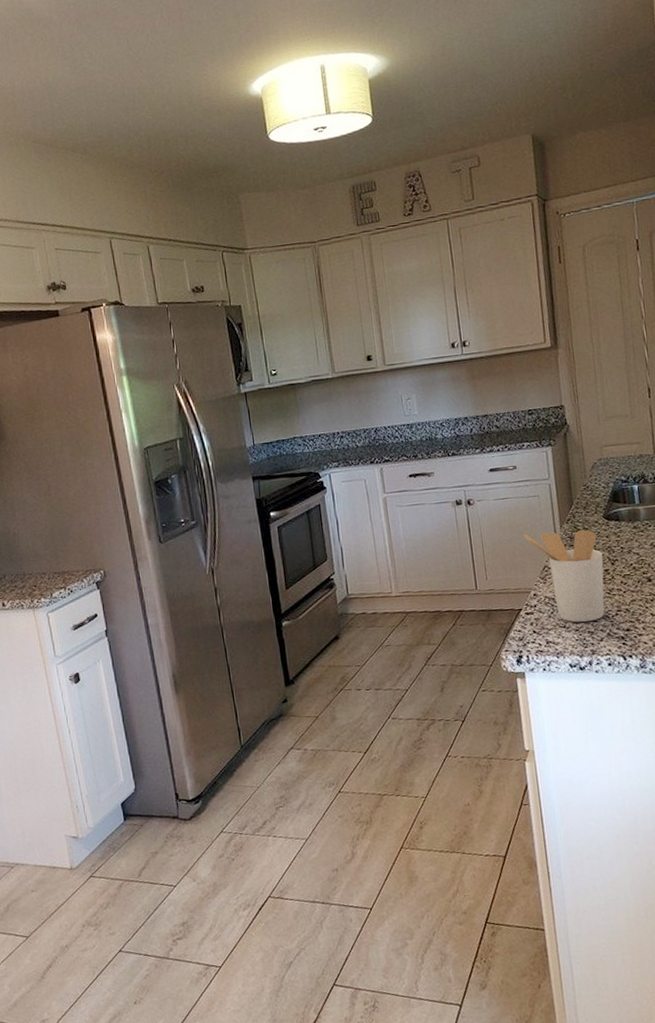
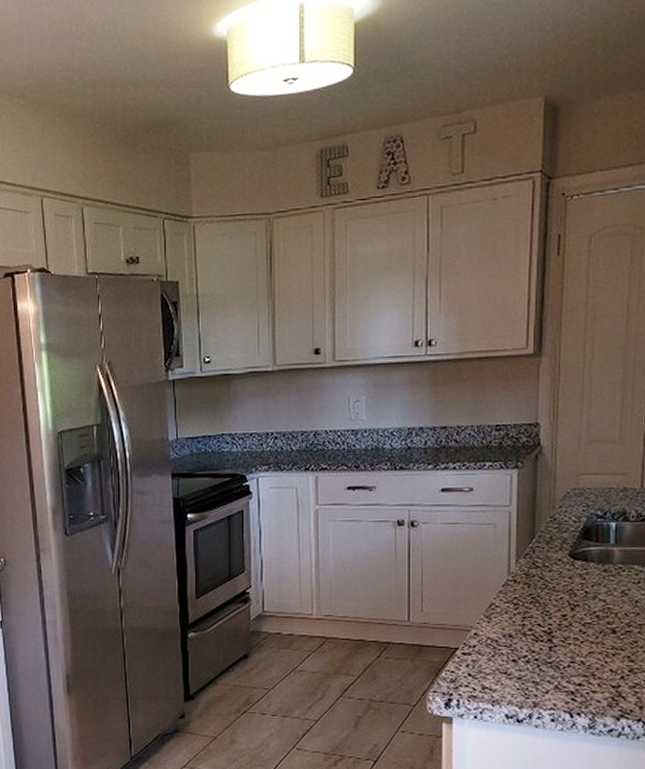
utensil holder: present [524,529,605,623] -> none [471,565,562,671]

